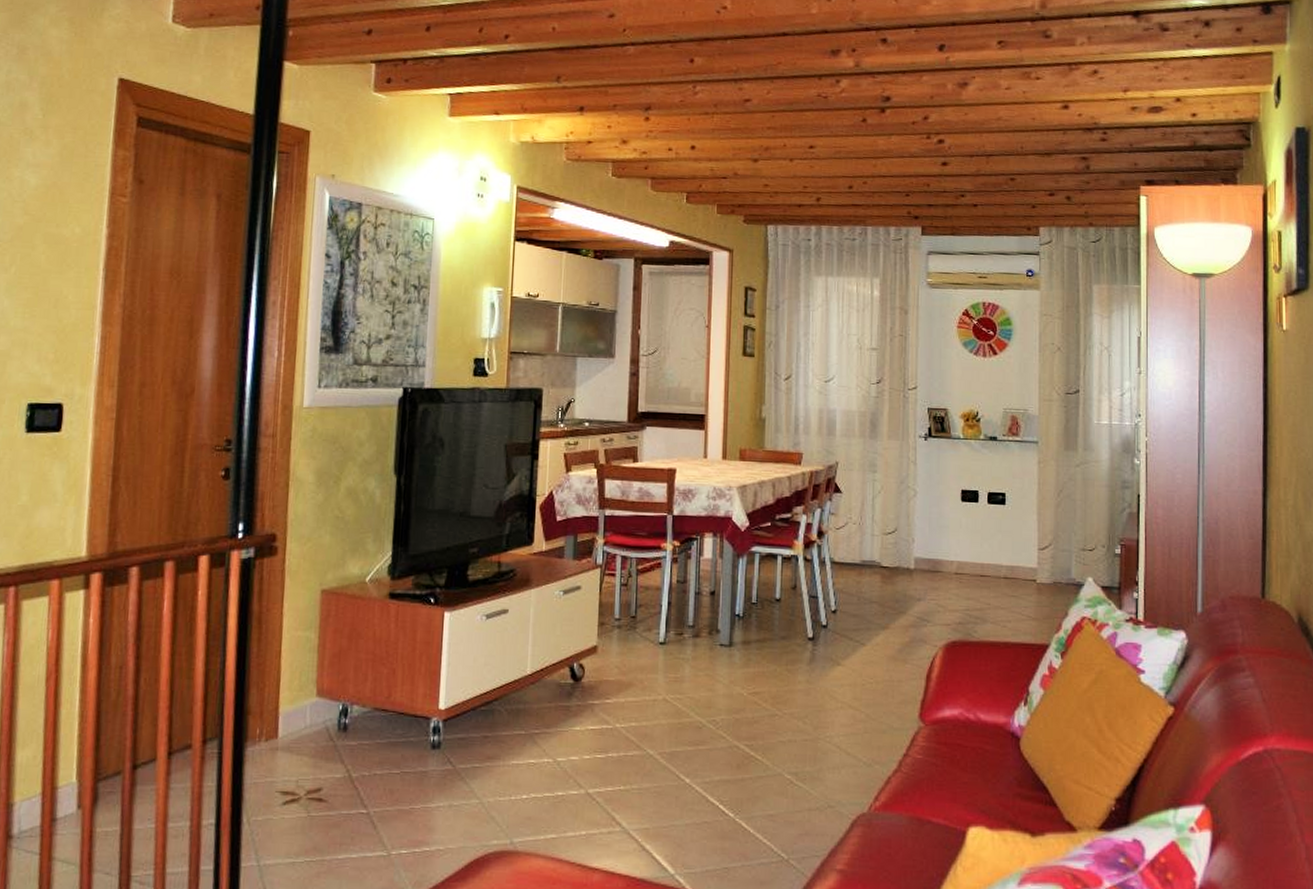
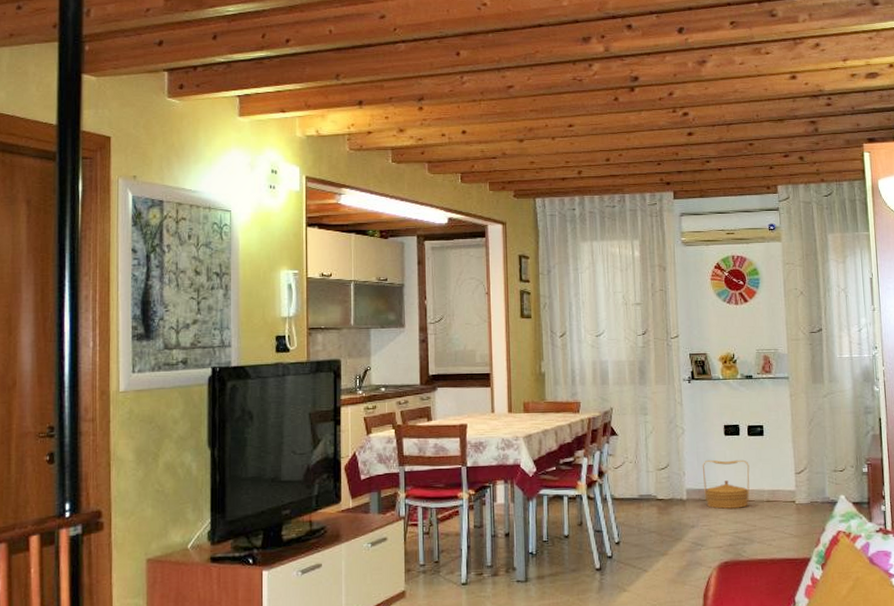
basket: none [934,527,987,583] -> present [702,459,750,509]

